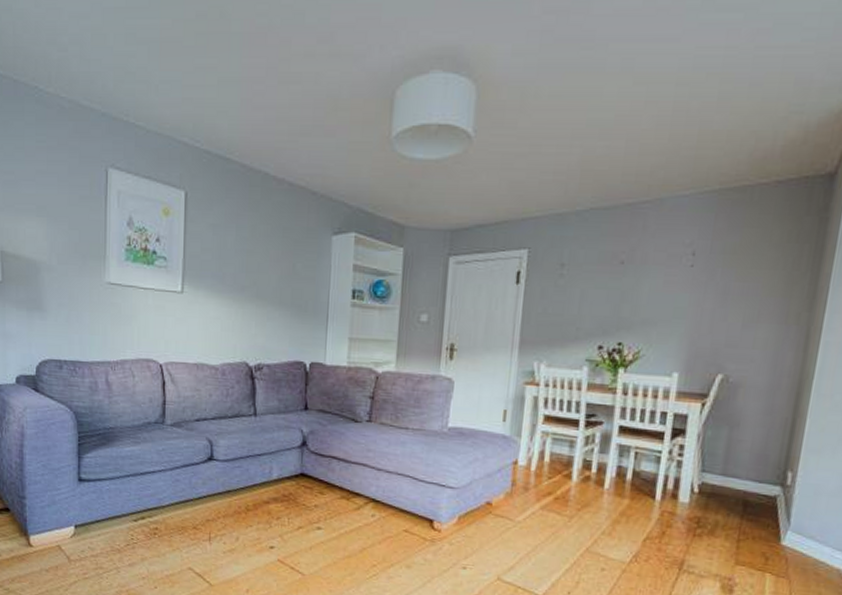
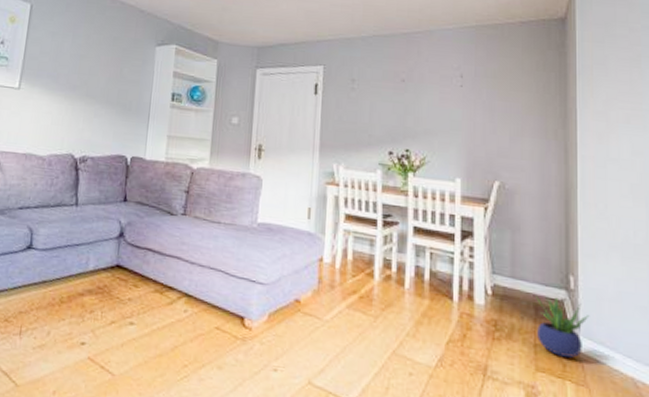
potted plant: none [742,492,803,552] -> present [536,295,590,358]

